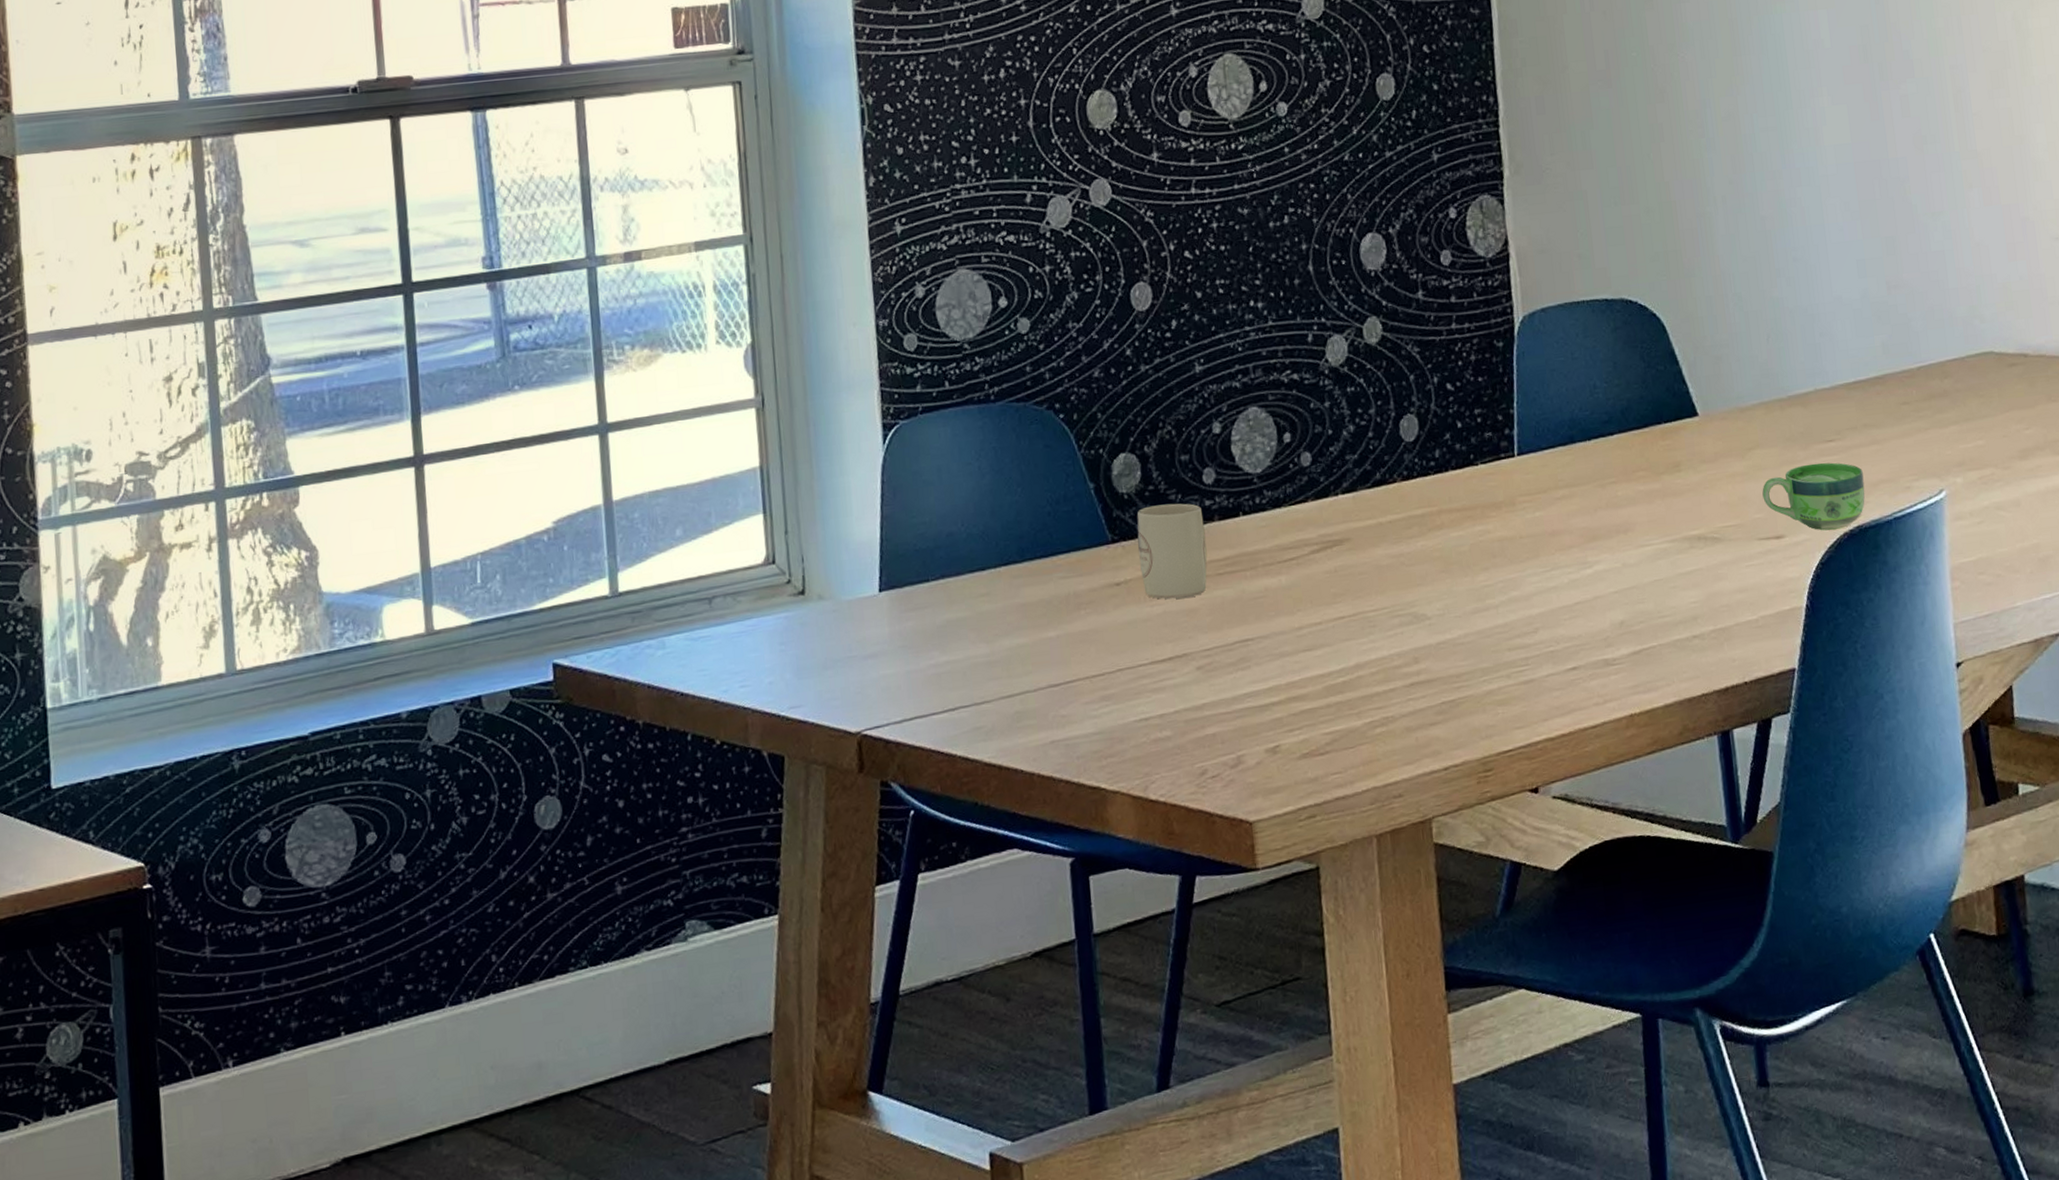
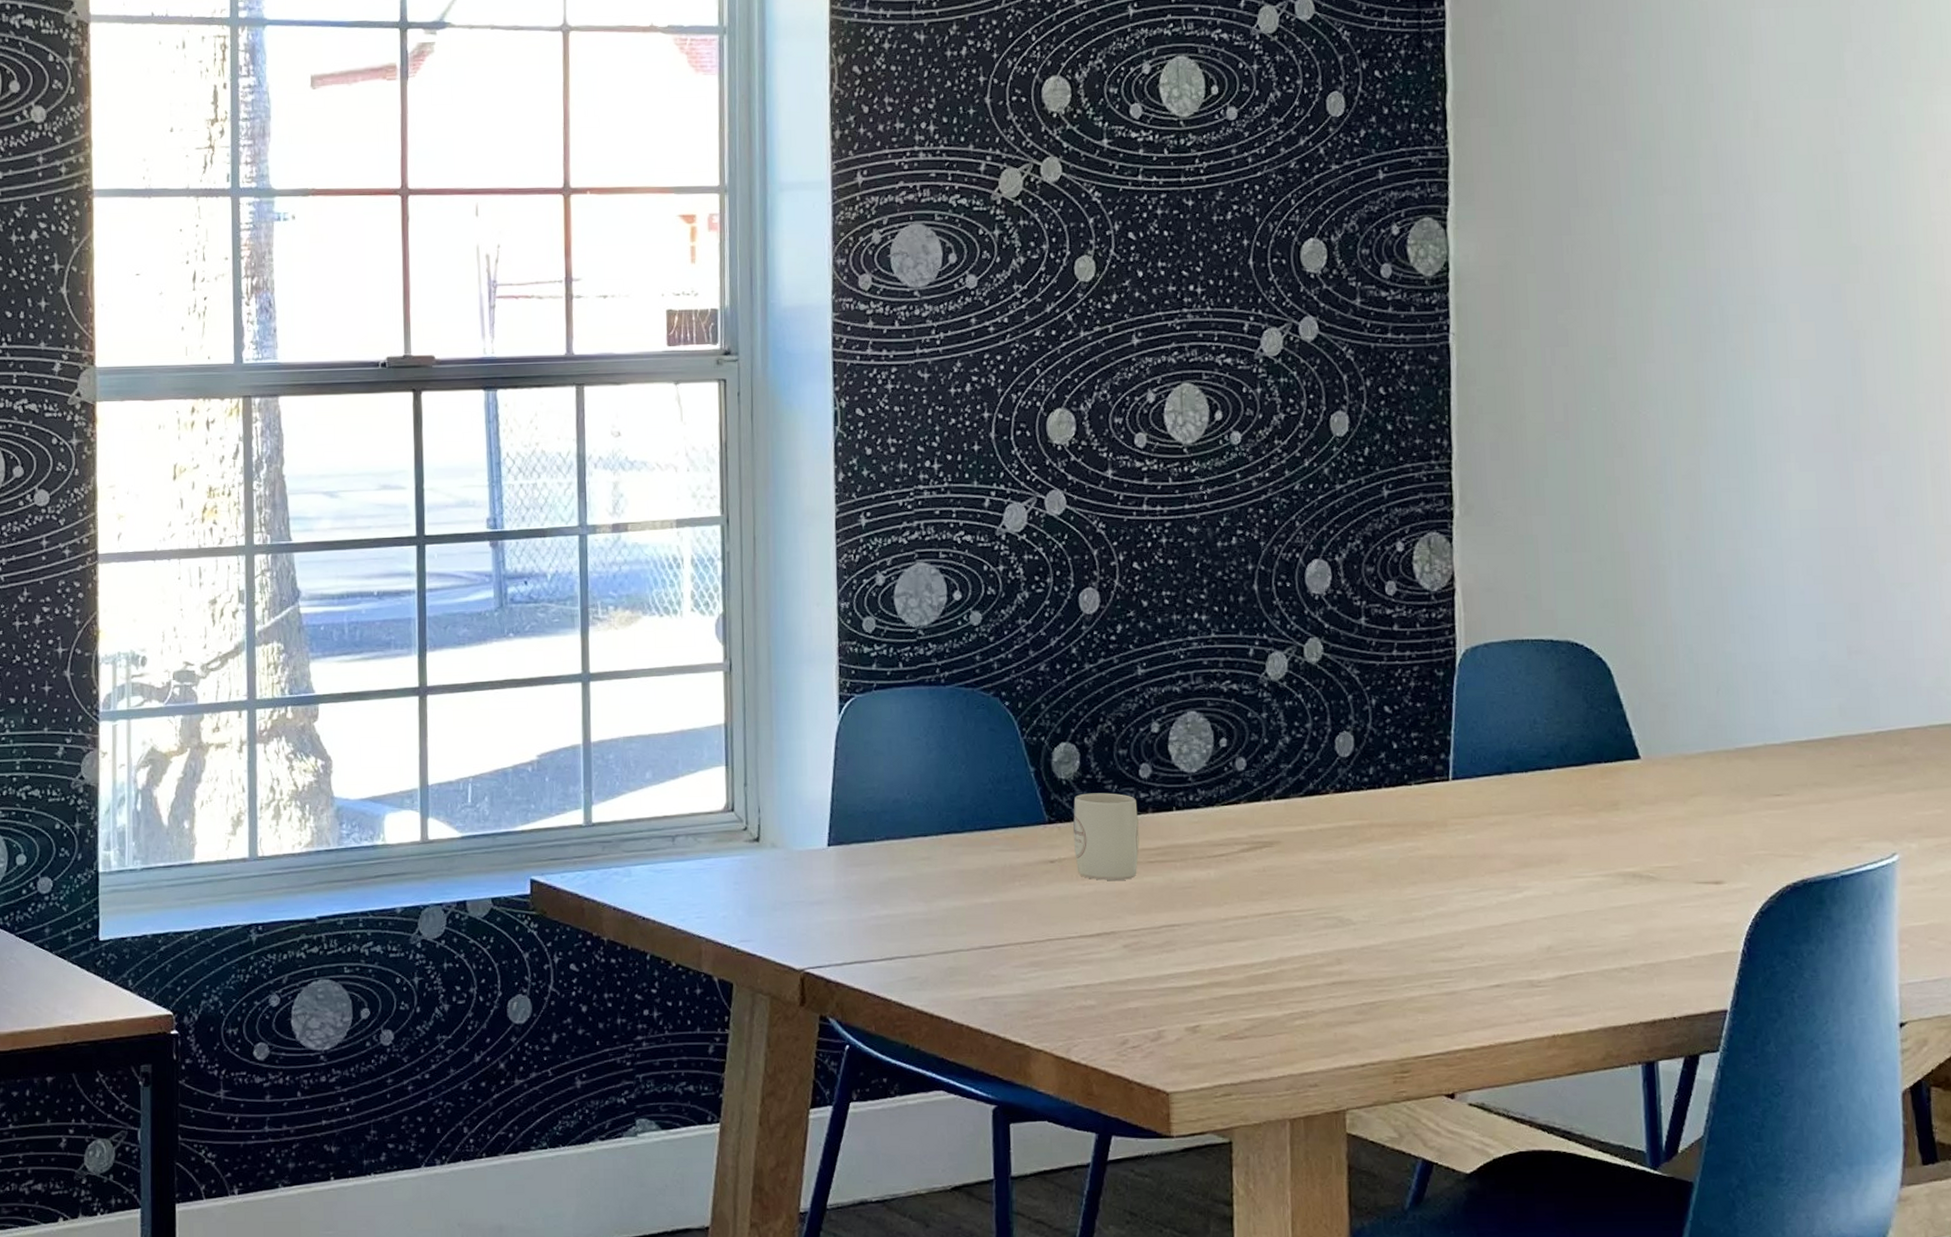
cup: present [1762,462,1865,531] -> none [1703,815,1812,881]

